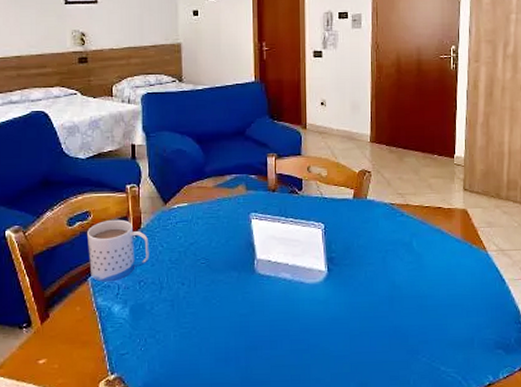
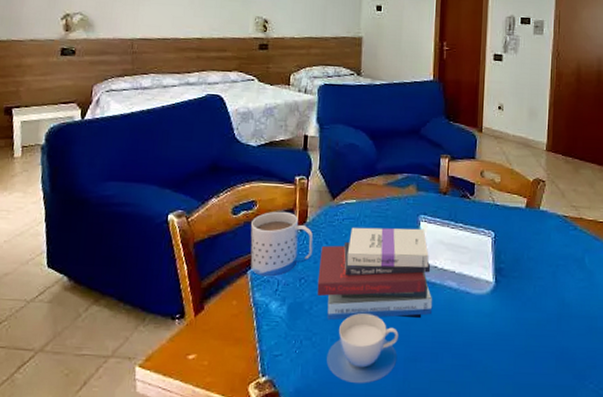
books: none [156,226,268,318] -> present [317,227,432,320]
teacup: none [171,309,239,375] -> present [326,313,399,384]

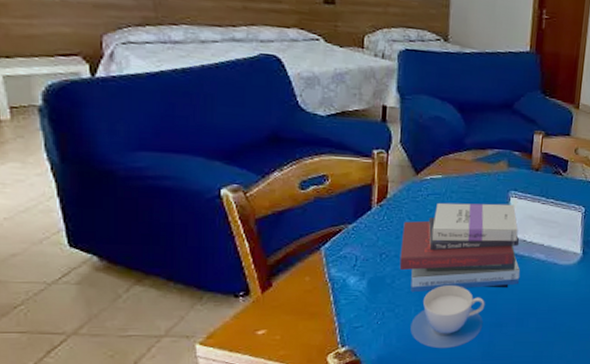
mug: present [250,211,314,277] -> none [322,186,395,253]

